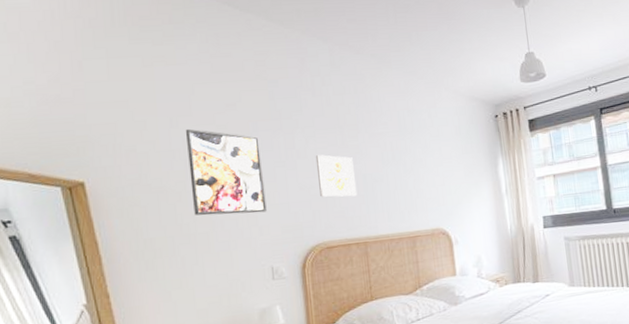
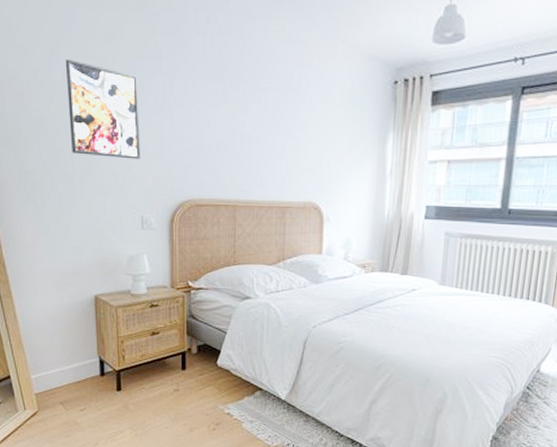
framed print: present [315,155,358,197] -> none [192,105,232,155]

